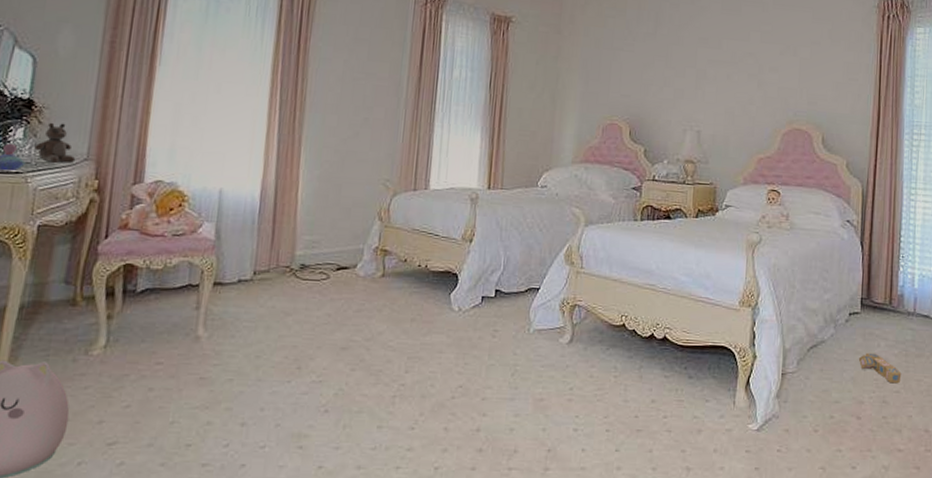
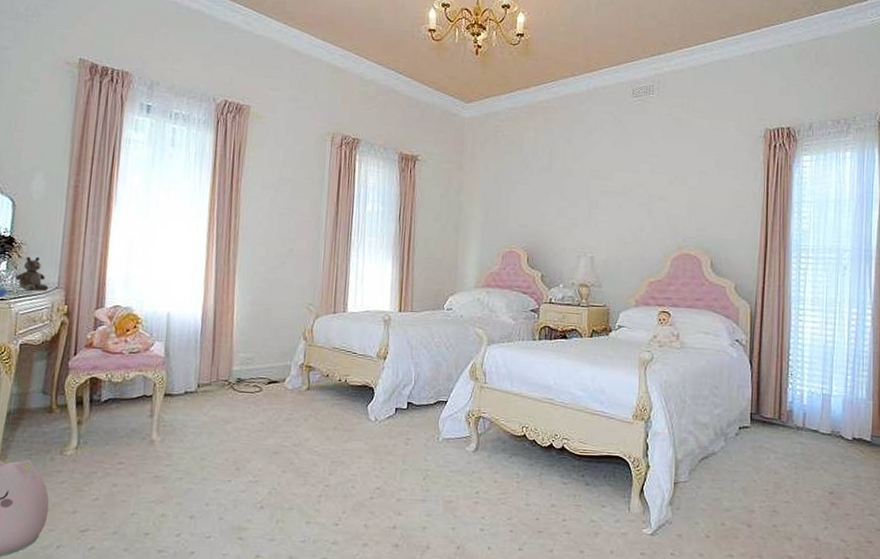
toy blocks: present [858,352,902,384] -> none [748,464,791,495]

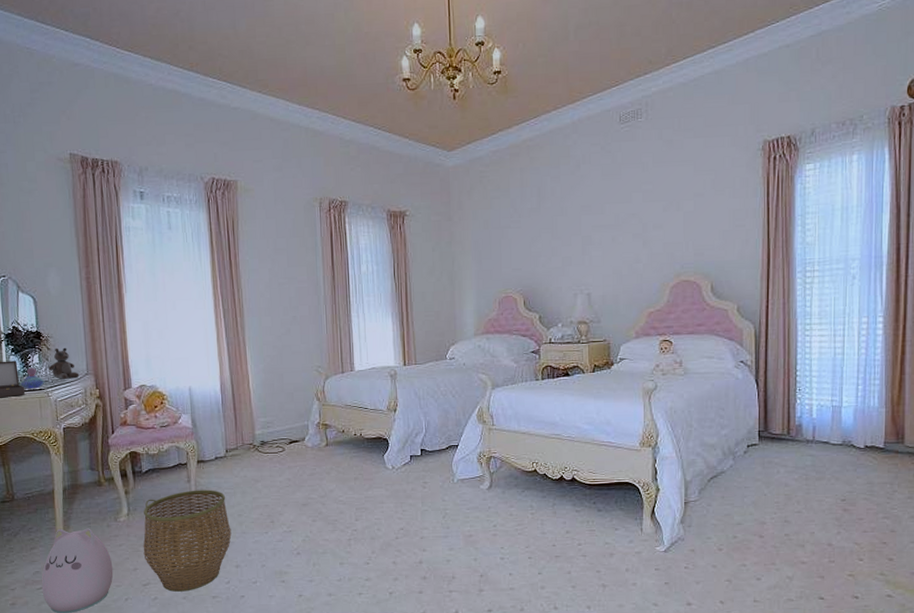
basket: none [87,426,191,542] -> present [143,490,232,592]

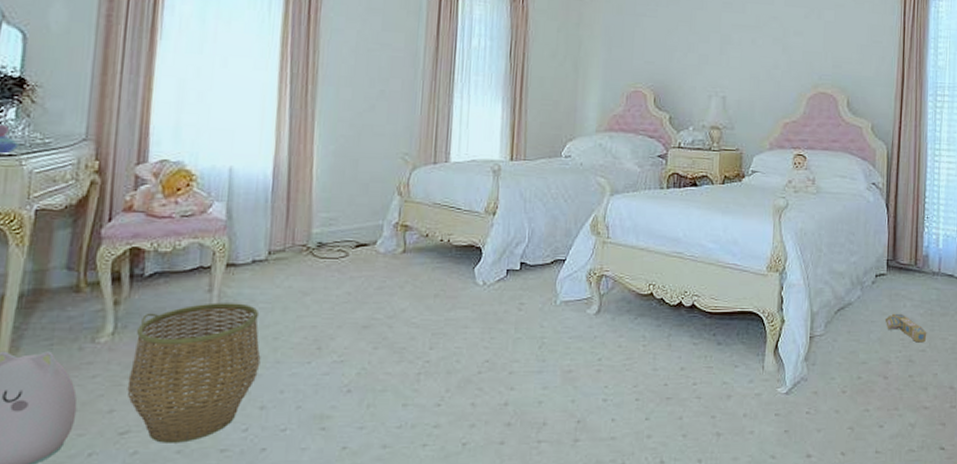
stuffed animal: present [48,347,80,380] -> none [28,101,74,145]
toy blocks: none [758,479,803,505] -> present [885,313,927,343]

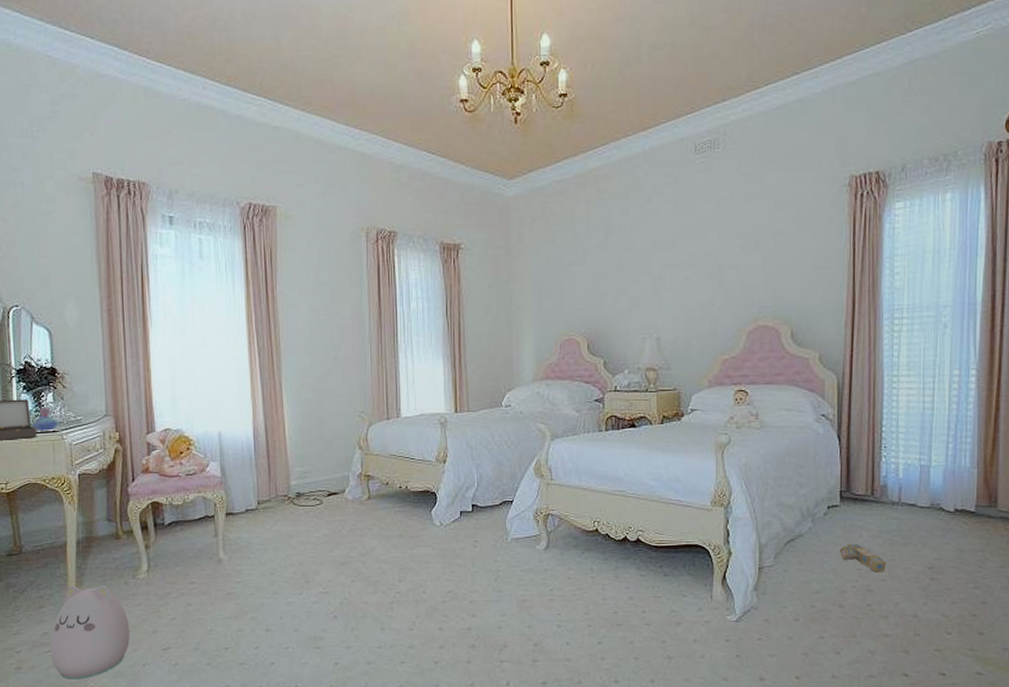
basket: present [127,303,261,443] -> none [163,545,262,657]

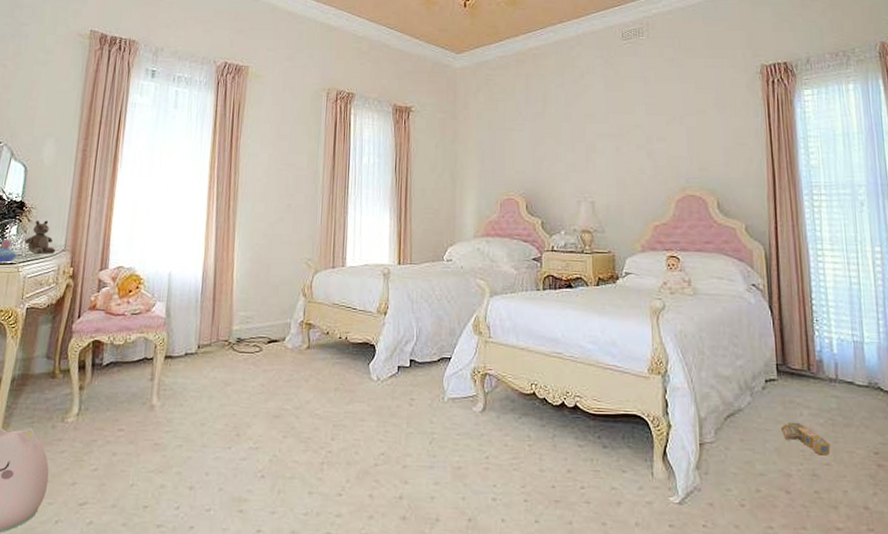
stuffed animal: none [63,385,98,422] -> present [24,220,56,255]

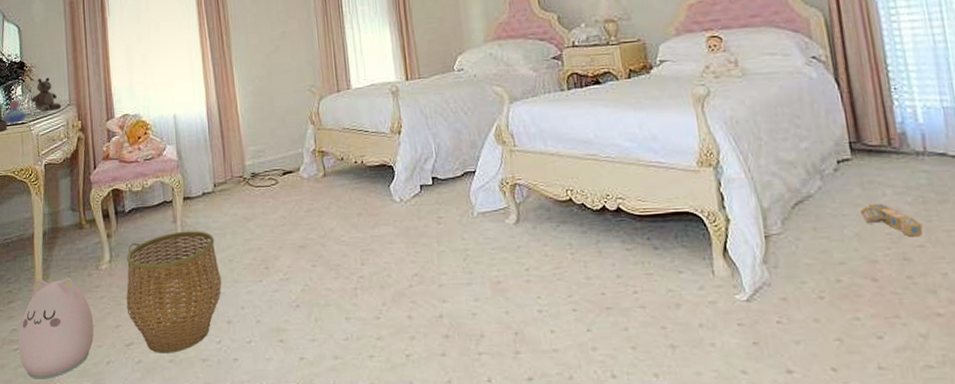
basket: none [86,390,191,516] -> present [126,231,222,353]

